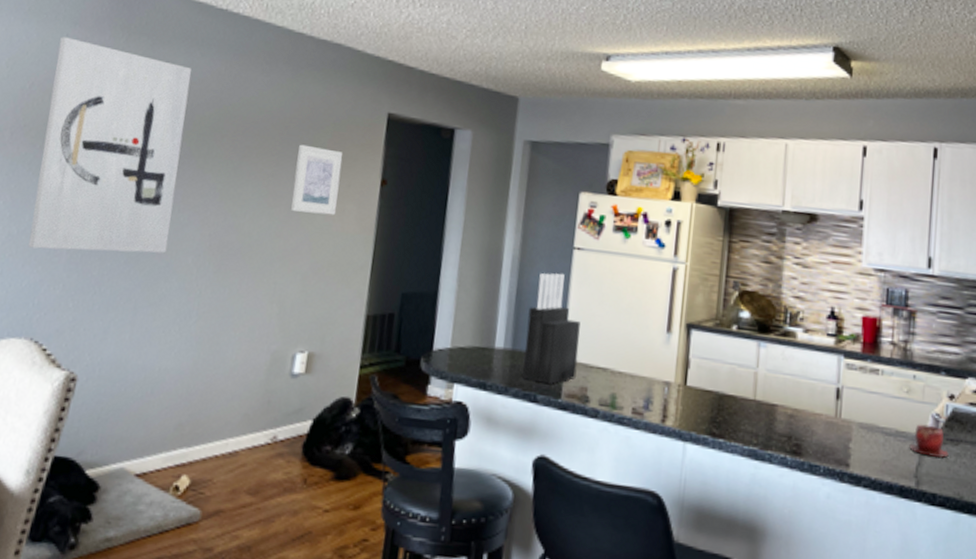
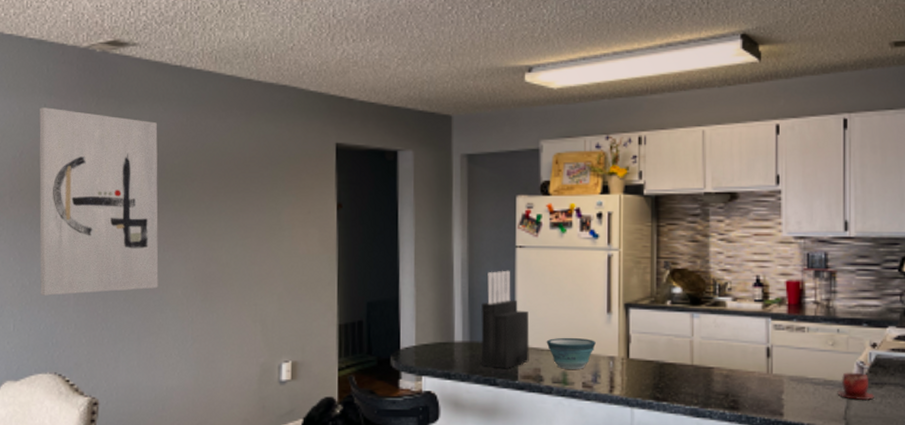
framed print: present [291,144,343,216] -> none [260,180,301,240]
bowl: none [596,354,651,393] -> present [546,337,596,369]

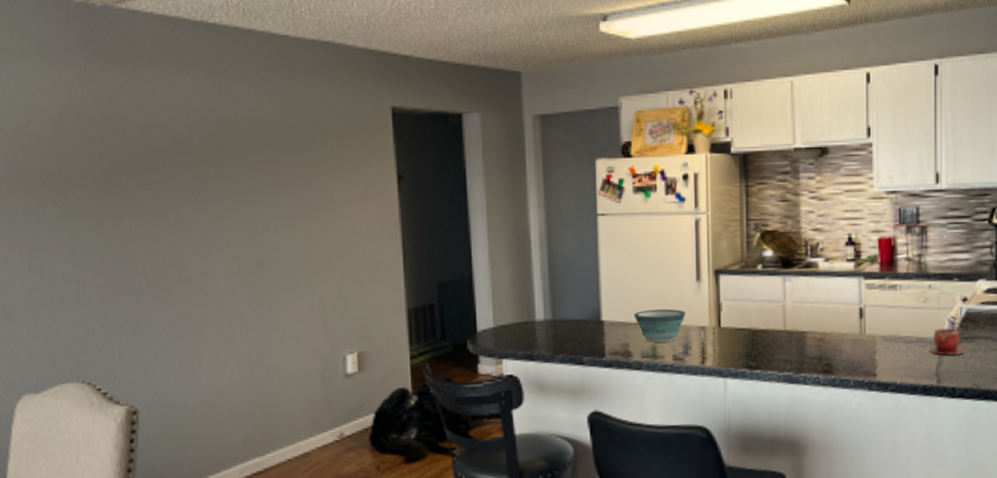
wall art: present [39,107,159,296] -> none [33,74,197,295]
knife block: present [481,270,530,368] -> none [563,240,616,346]

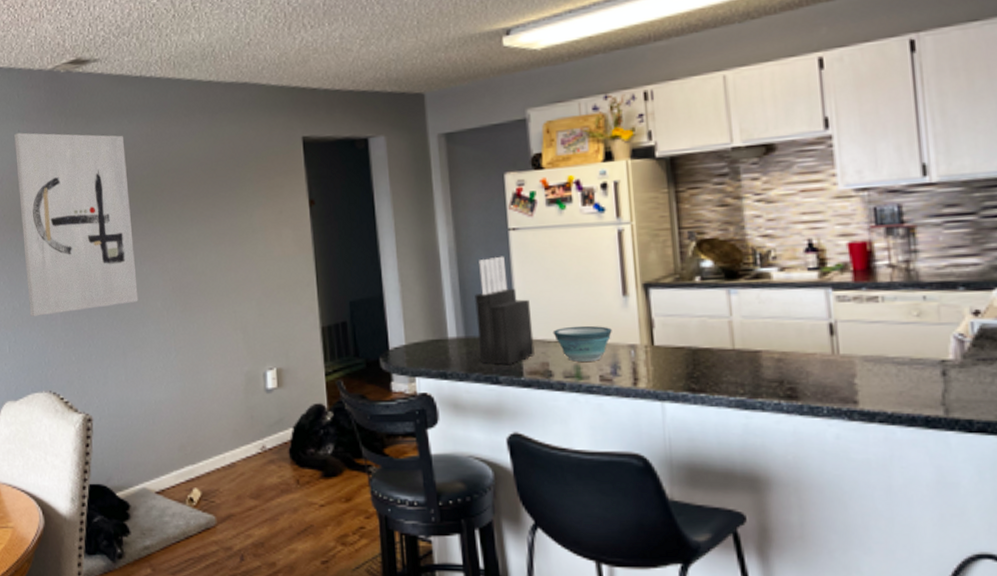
wall art: none [33,74,197,295] -> present [14,132,138,317]
knife block: none [563,240,616,346] -> present [475,256,535,364]
teacup: present [929,328,965,356] -> none [930,347,983,381]

